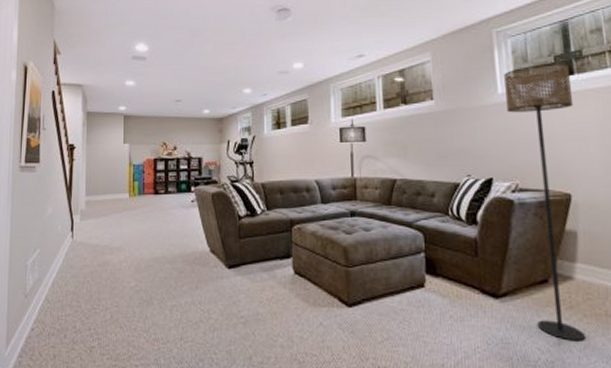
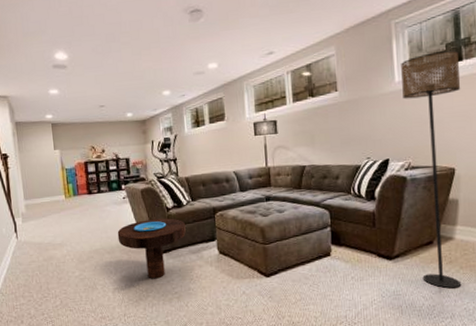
side table: none [182,228,258,298] -> present [117,218,186,279]

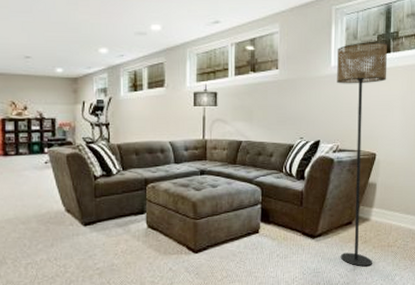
side table: present [117,218,186,279] -> none [35,187,113,254]

